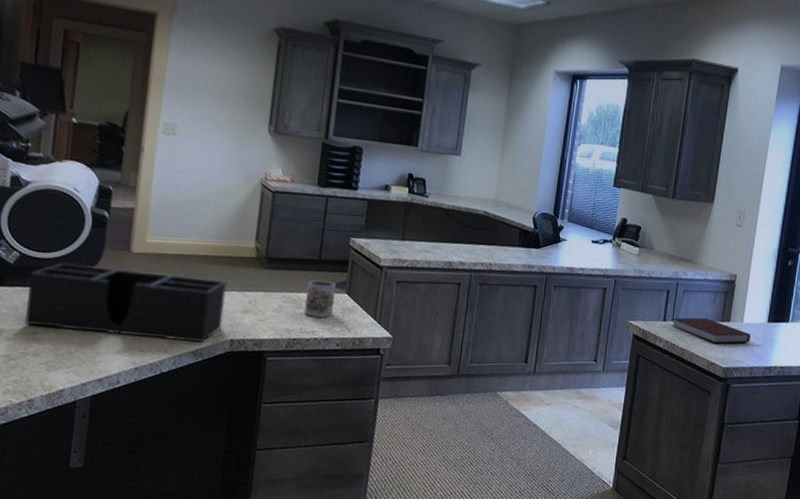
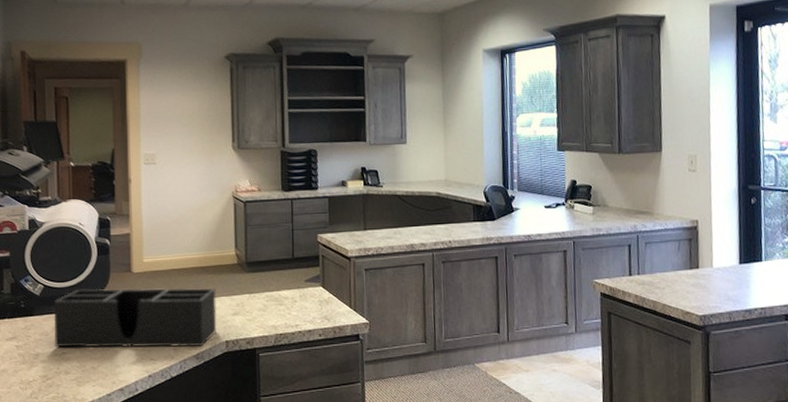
mug: present [304,280,337,318] -> none [286,277,312,312]
notebook: present [672,317,751,344] -> none [638,267,724,292]

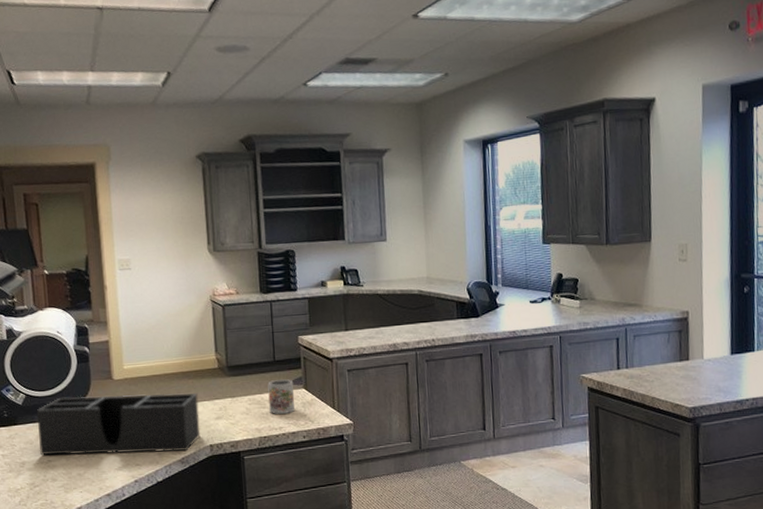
mug: none [286,277,312,312] -> present [267,379,295,414]

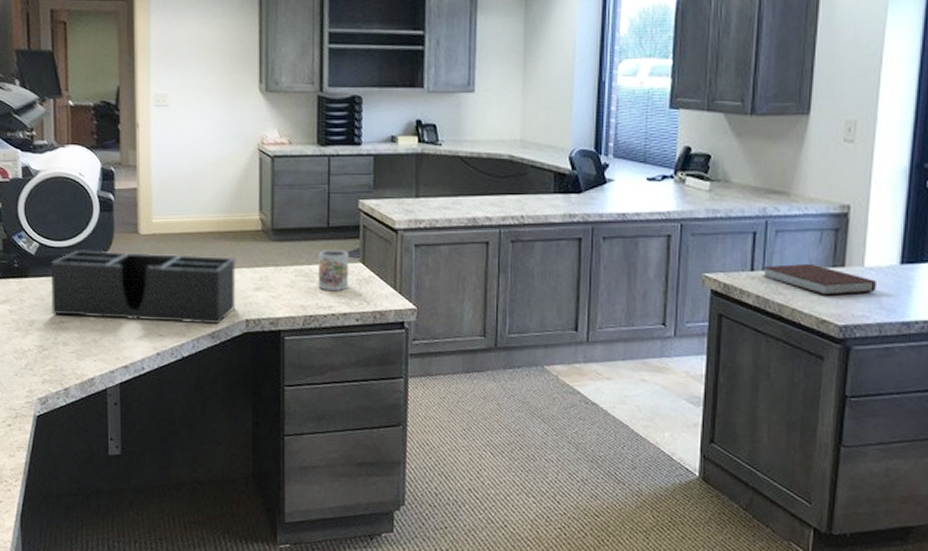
notebook: none [627,359,714,384] -> present [763,263,876,295]

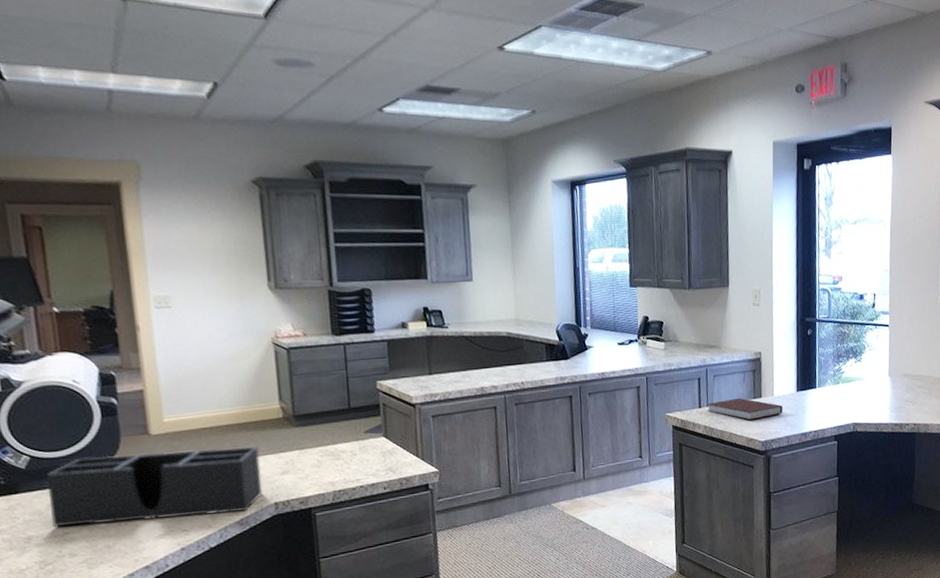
mug: present [318,250,349,291] -> none [342,427,374,466]

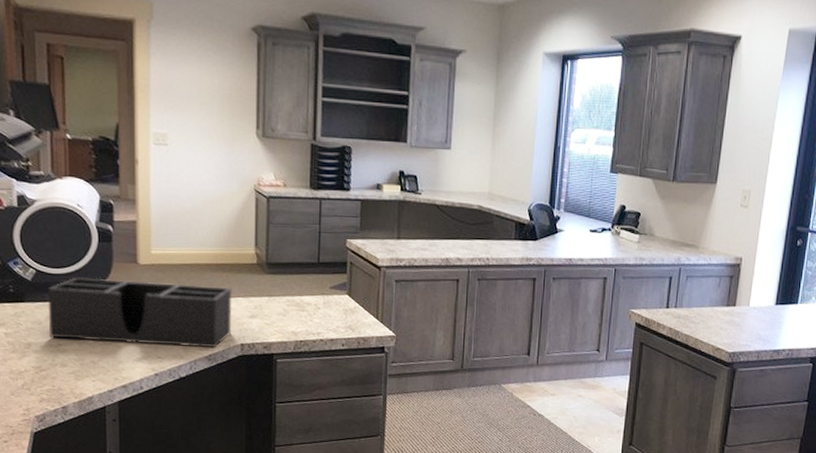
notebook: present [707,397,783,420] -> none [675,303,757,329]

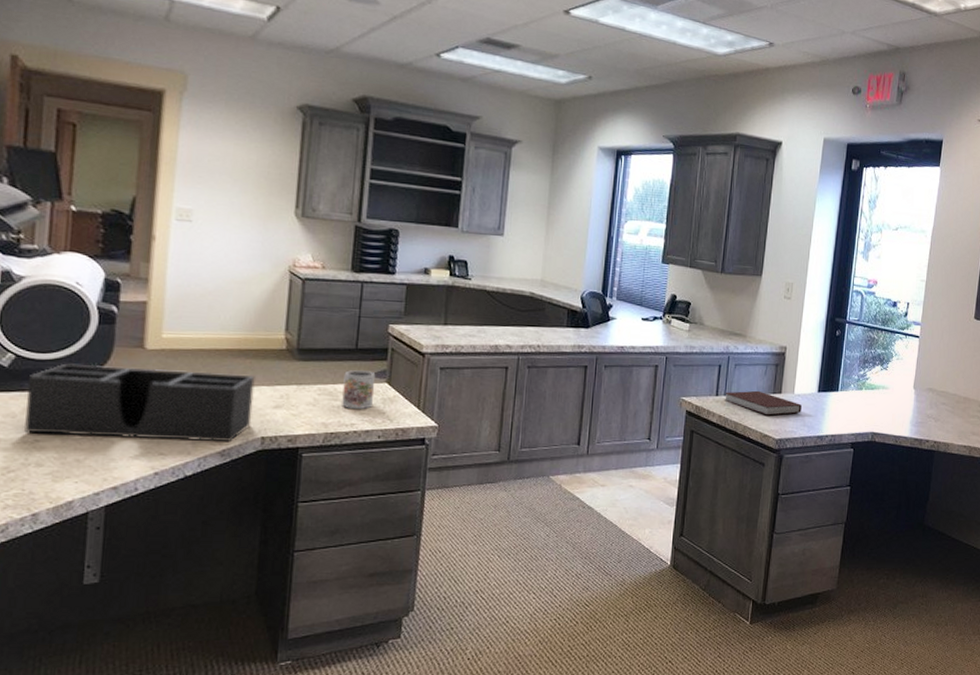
mug: none [308,283,337,319] -> present [342,370,376,409]
notebook: none [675,303,757,329] -> present [725,390,802,416]

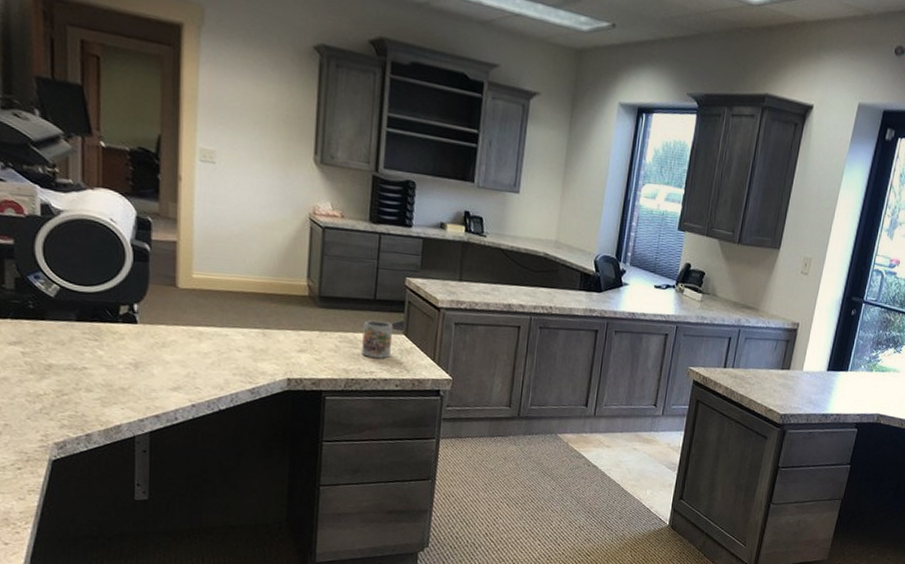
desk organizer: present [23,363,255,442] -> none [72,297,280,381]
notebook: present [725,390,802,416] -> none [732,364,809,391]

